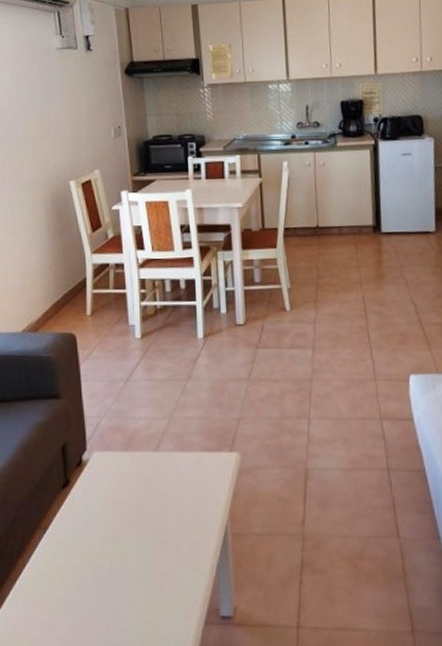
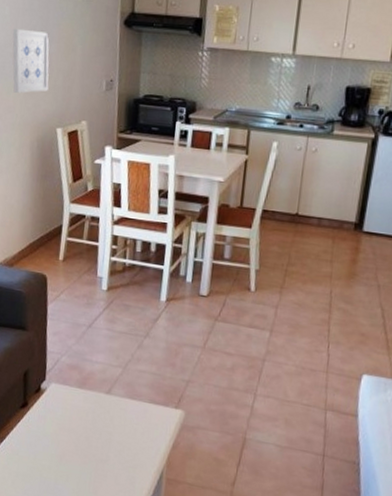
wall art: none [14,90,57,153] -> present [12,28,49,93]

